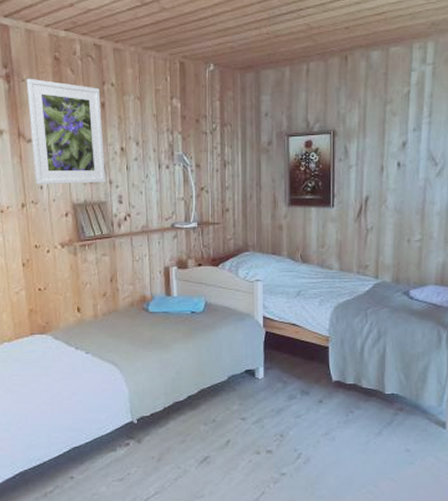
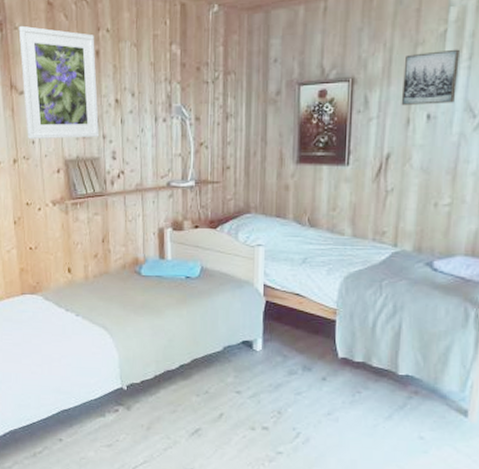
wall art: none [375,107,421,154] -> present [401,49,459,105]

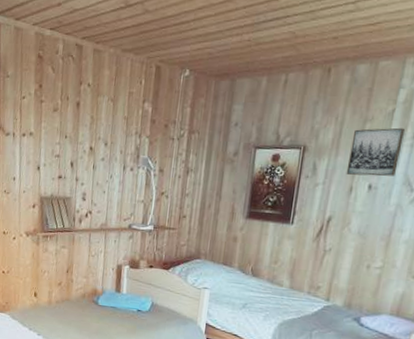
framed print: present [18,25,100,139] -> none [9,74,77,179]

